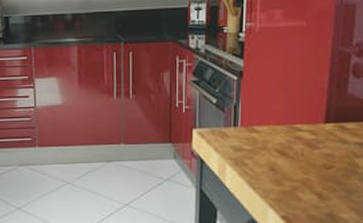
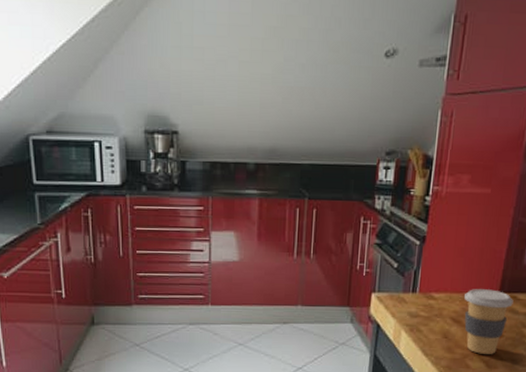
coffee cup: none [289,120,341,186] -> present [464,289,514,354]

